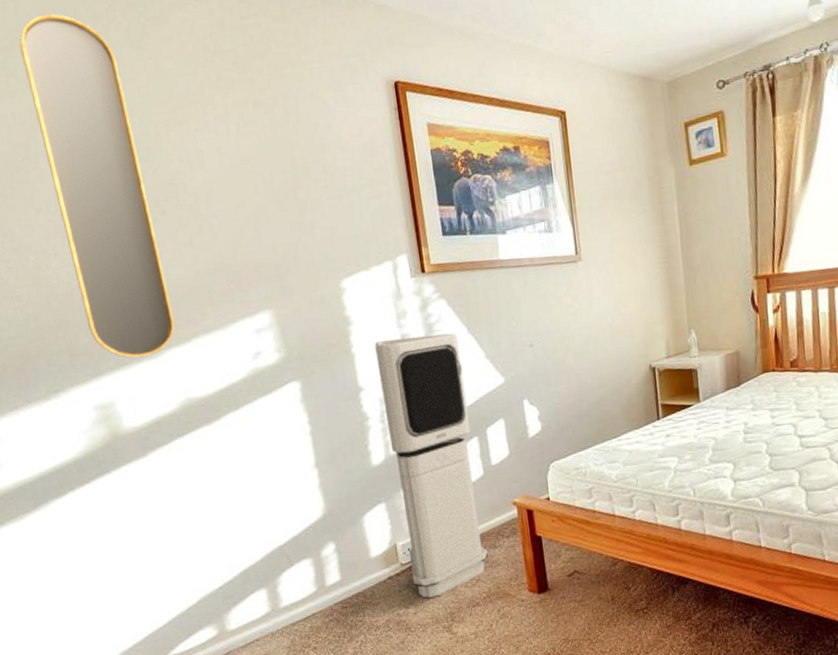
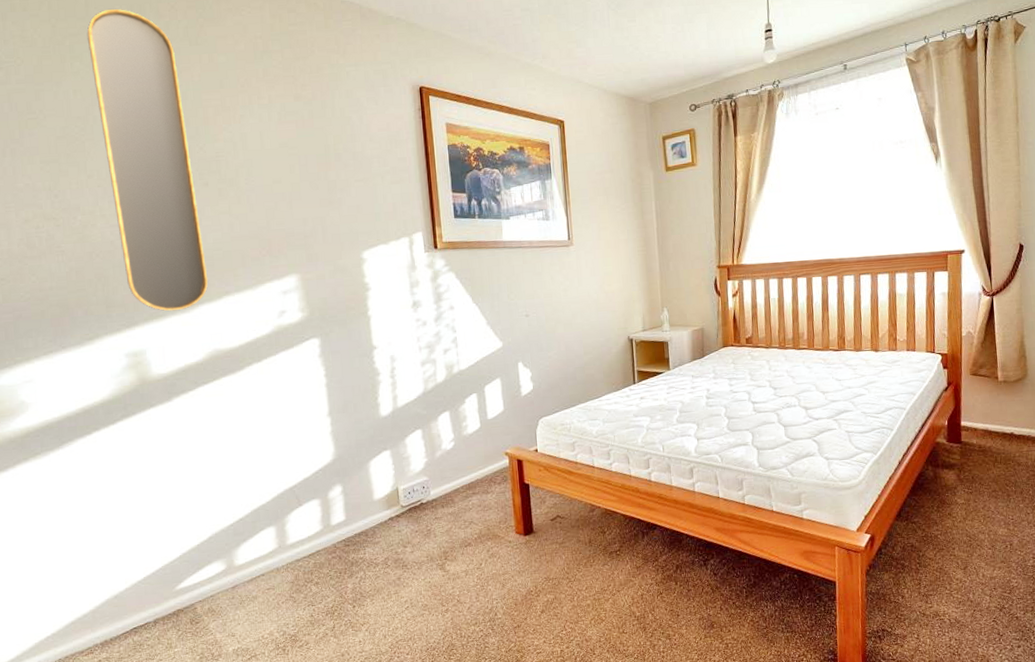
air purifier: present [374,333,488,598] -> none [389,302,481,538]

